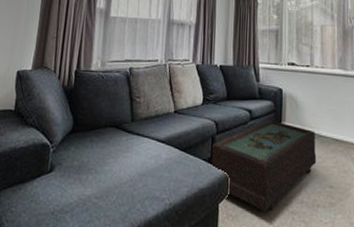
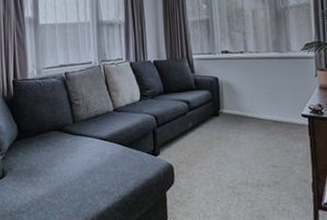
coffee table: present [211,119,317,211] -> none [153,108,258,195]

